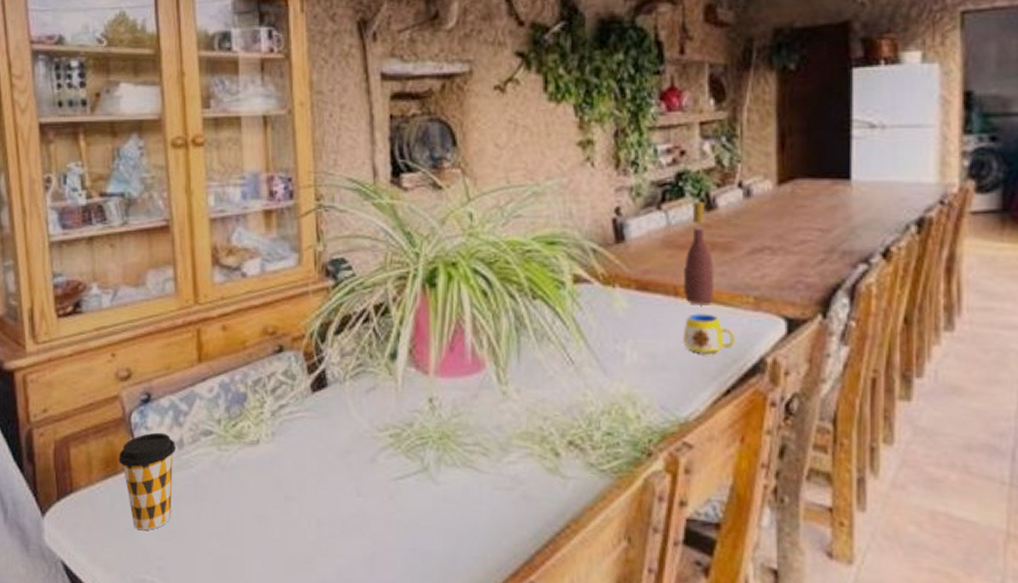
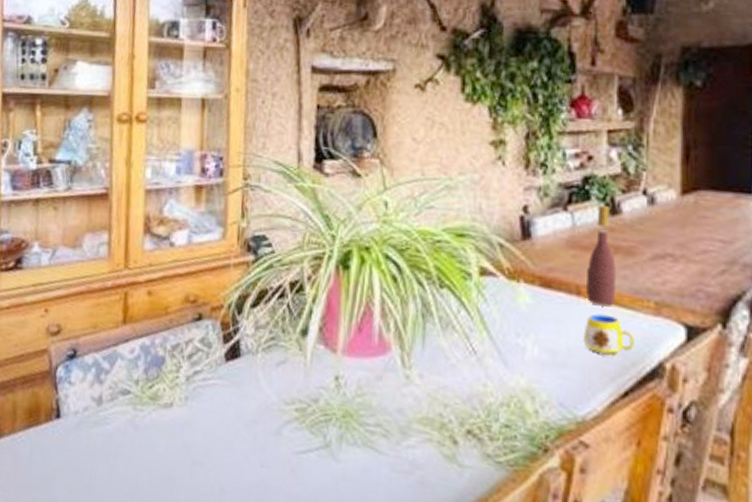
coffee cup: present [119,432,176,531] -> none [41,387,95,483]

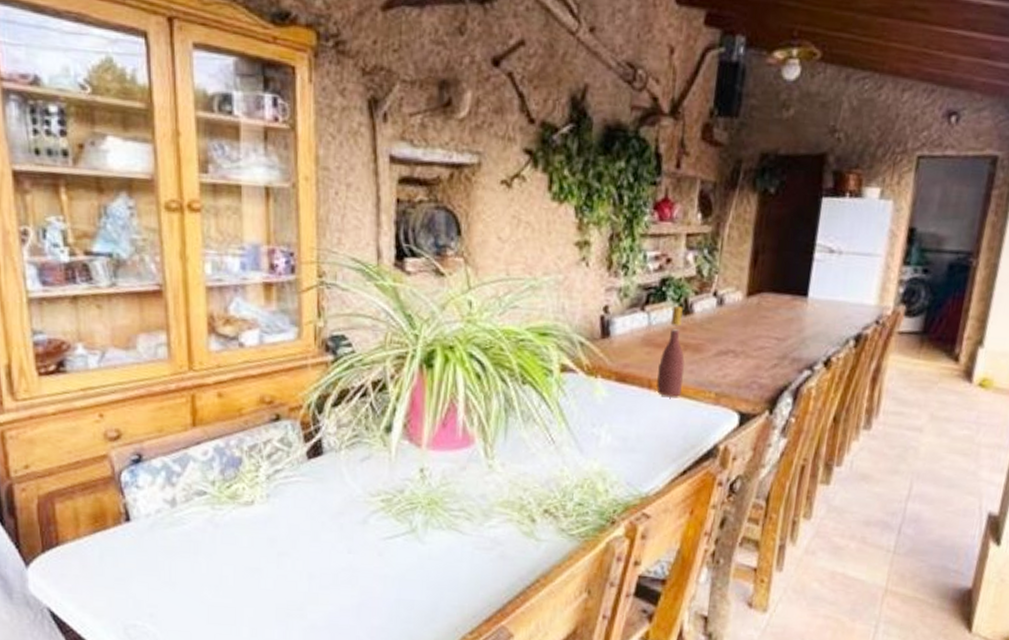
mug: present [583,313,636,360] -> none [651,404,696,443]

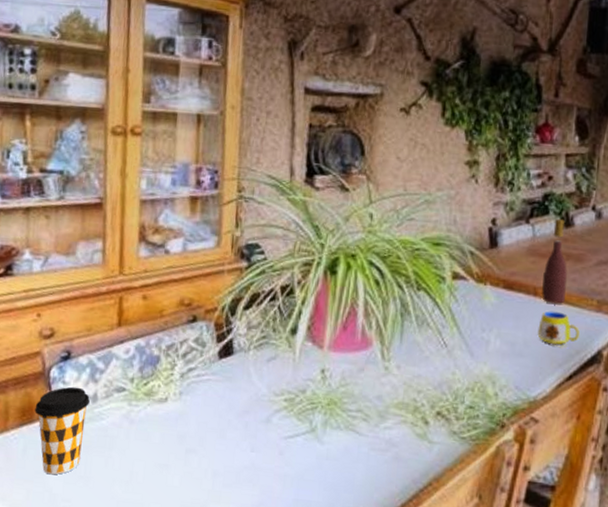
coffee cup: none [108,491,168,581] -> present [35,386,90,475]
mug: none [651,404,696,443] -> present [537,311,580,349]

